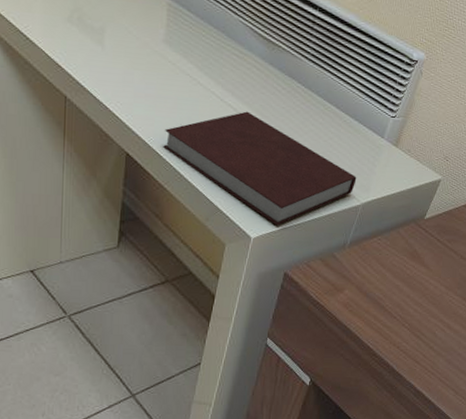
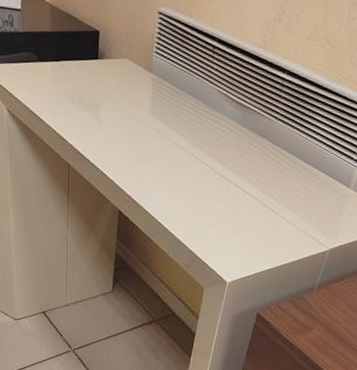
notebook: present [163,111,357,226] -> none [149,169,324,271]

